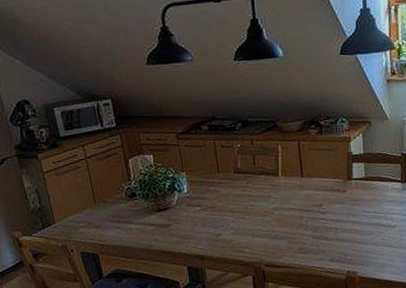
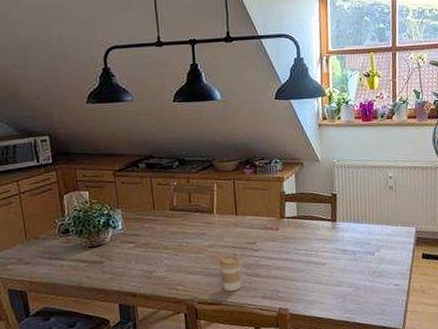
coffee cup: none [285,218,309,255] -> present [219,255,243,292]

